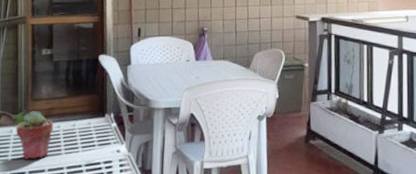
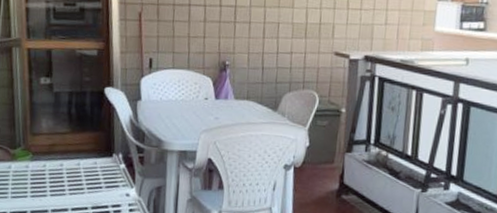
potted succulent: present [16,110,54,160] -> none [15,145,56,199]

